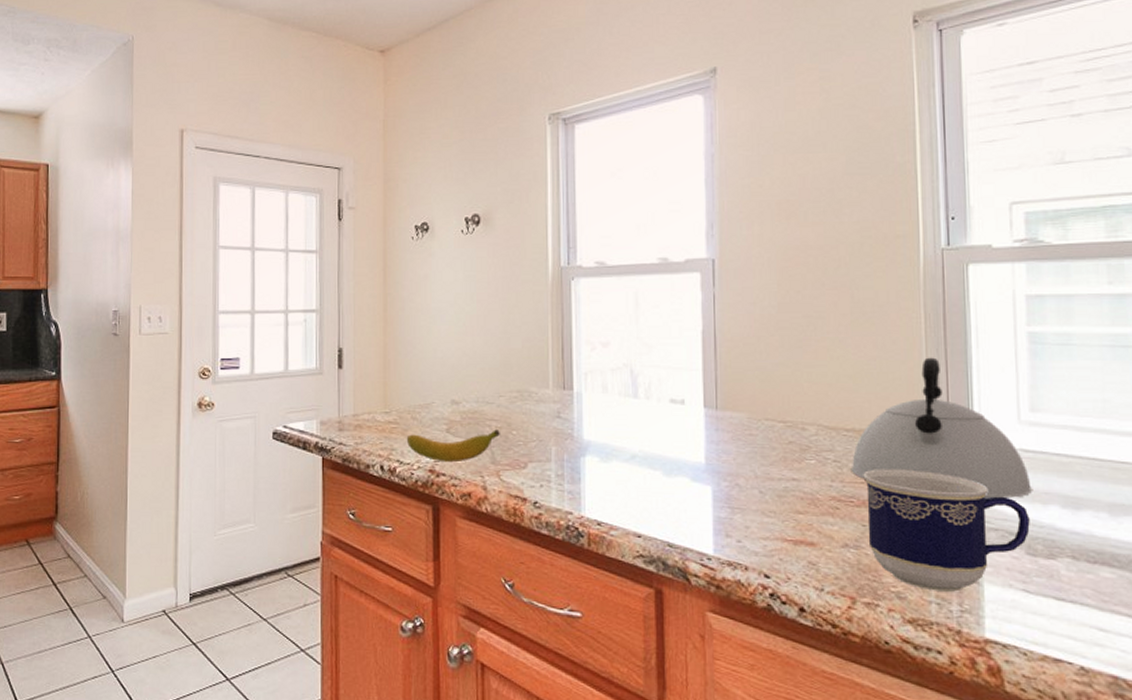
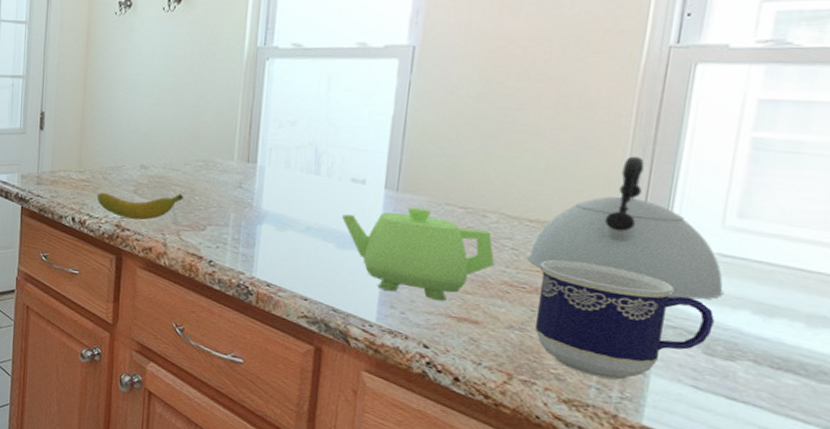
teapot: none [666,425,820,523] -> present [342,207,495,301]

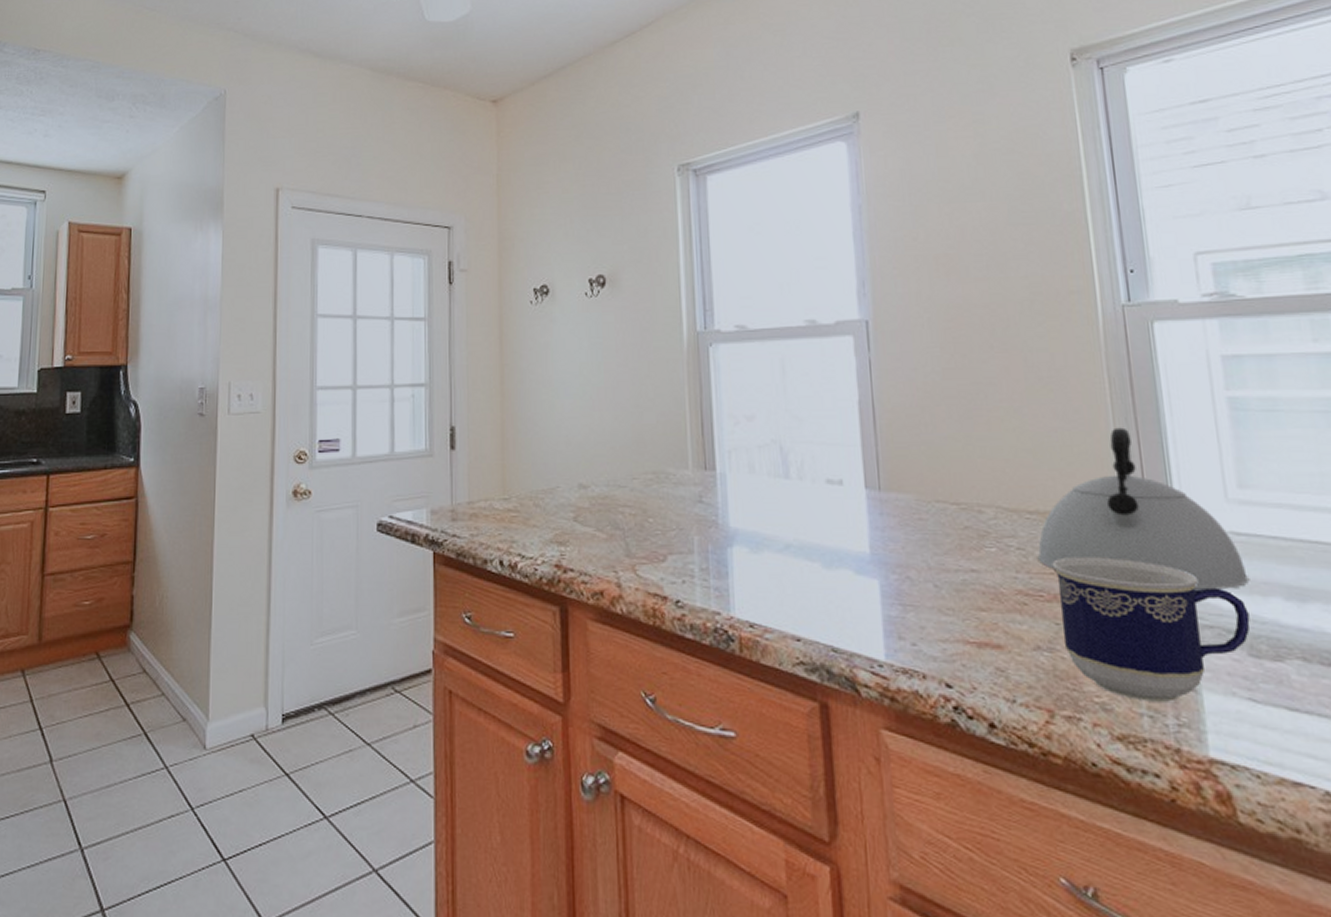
banana: present [97,192,183,221] -> none [528,517,635,556]
teapot: present [342,207,495,301] -> none [824,508,1003,622]

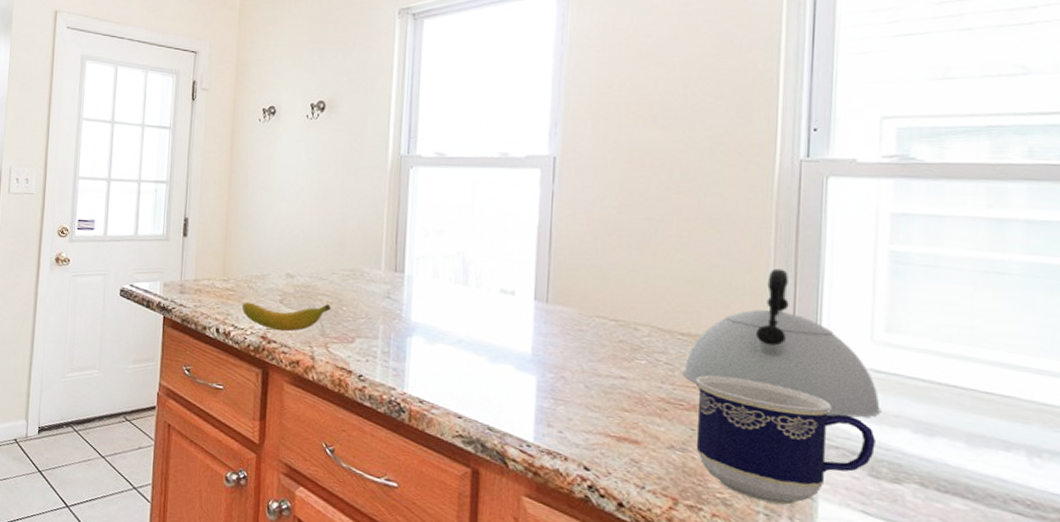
banana: none [528,517,635,556] -> present [241,302,331,332]

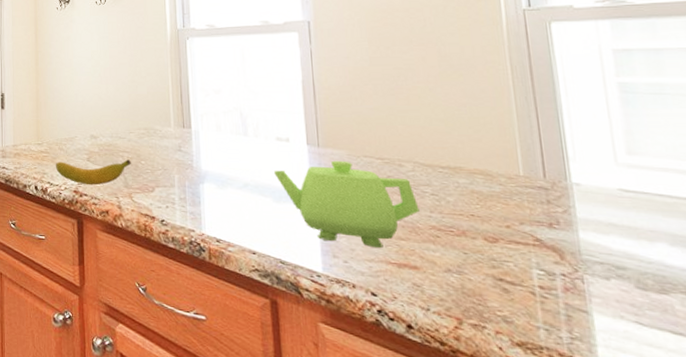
teapot: none [493,319,650,419] -> present [274,160,420,248]
kettle: present [683,268,880,418] -> none [448,104,636,234]
cup: present [695,376,876,505] -> none [461,203,638,320]

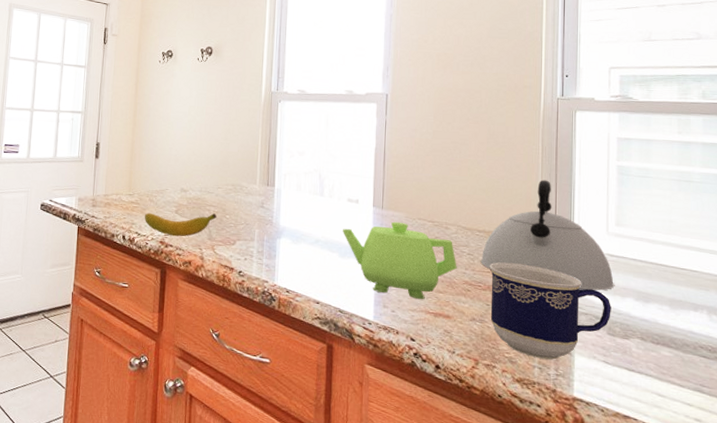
kettle: none [448,104,636,234] -> present [480,180,614,291]
cup: none [461,203,638,320] -> present [489,262,611,360]

